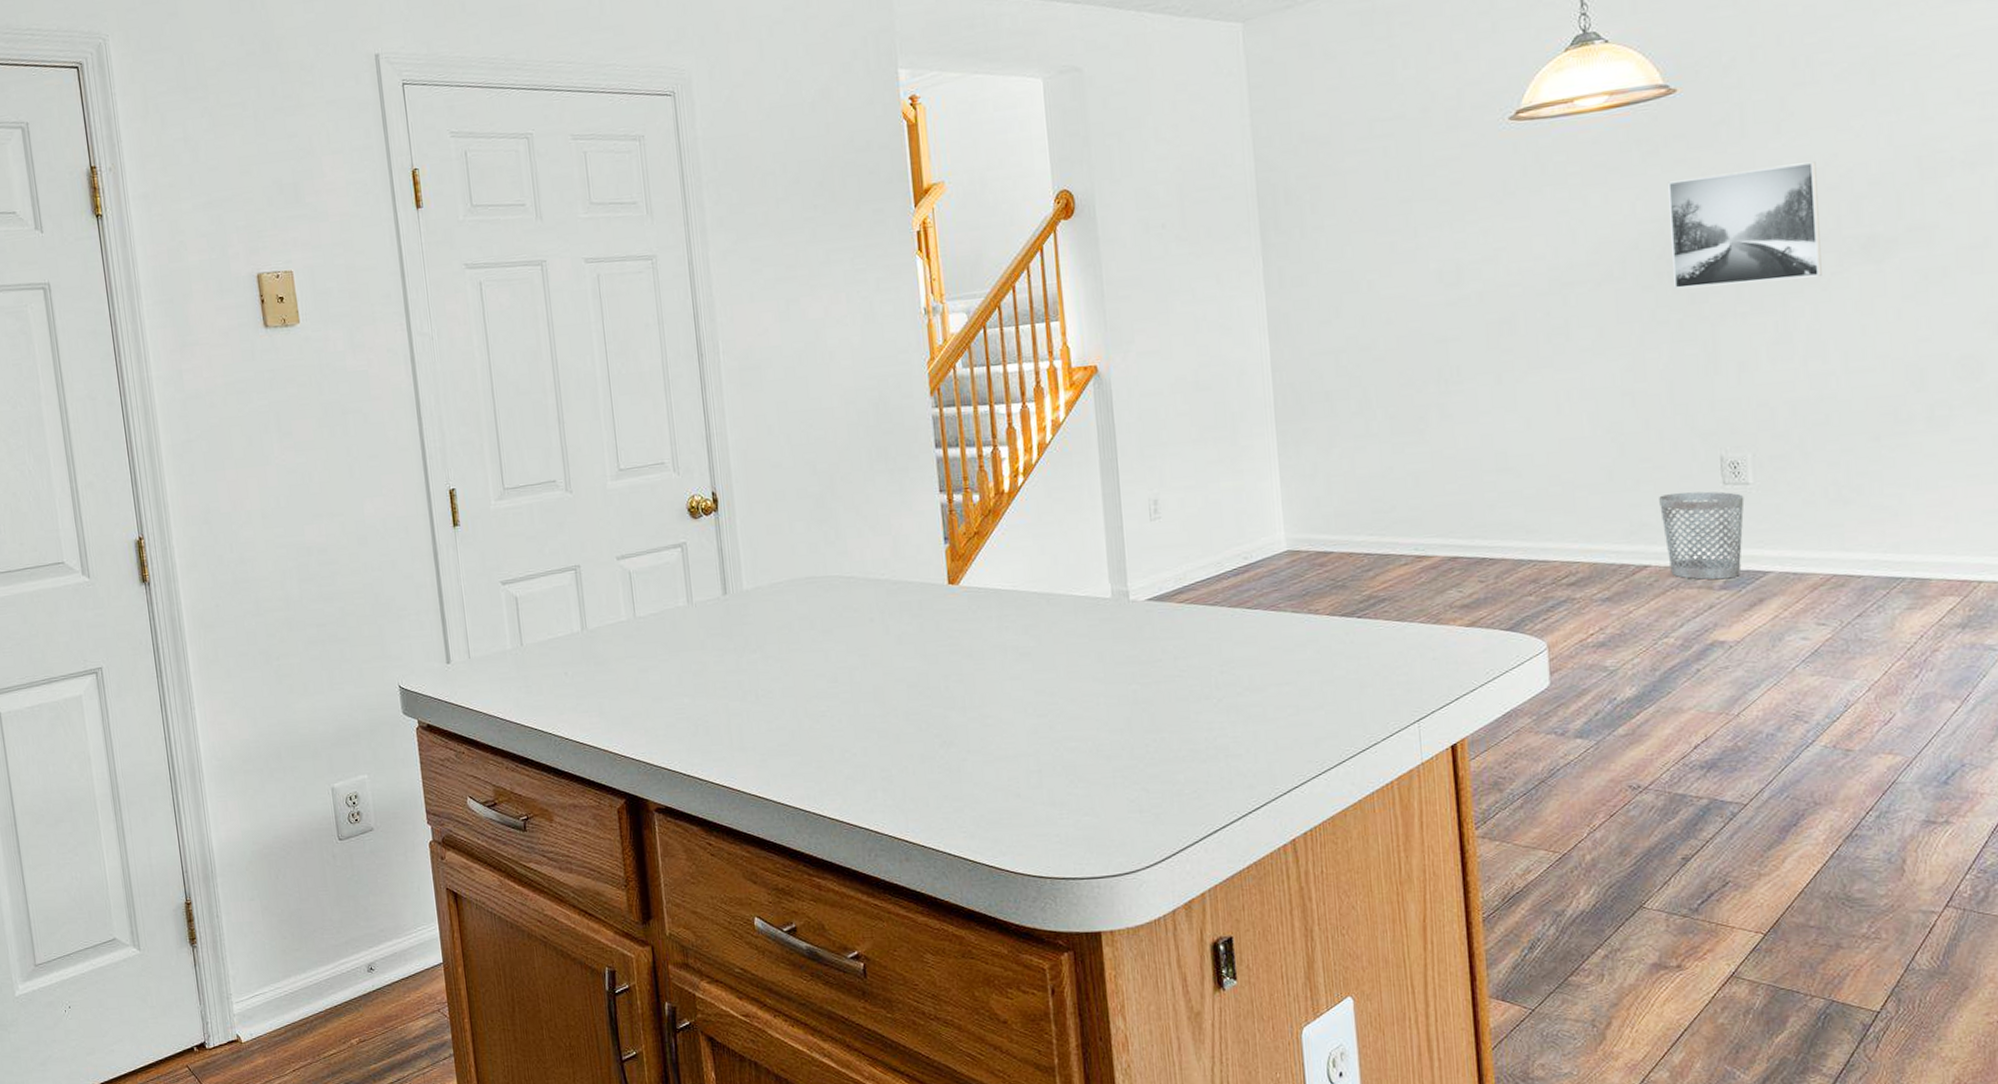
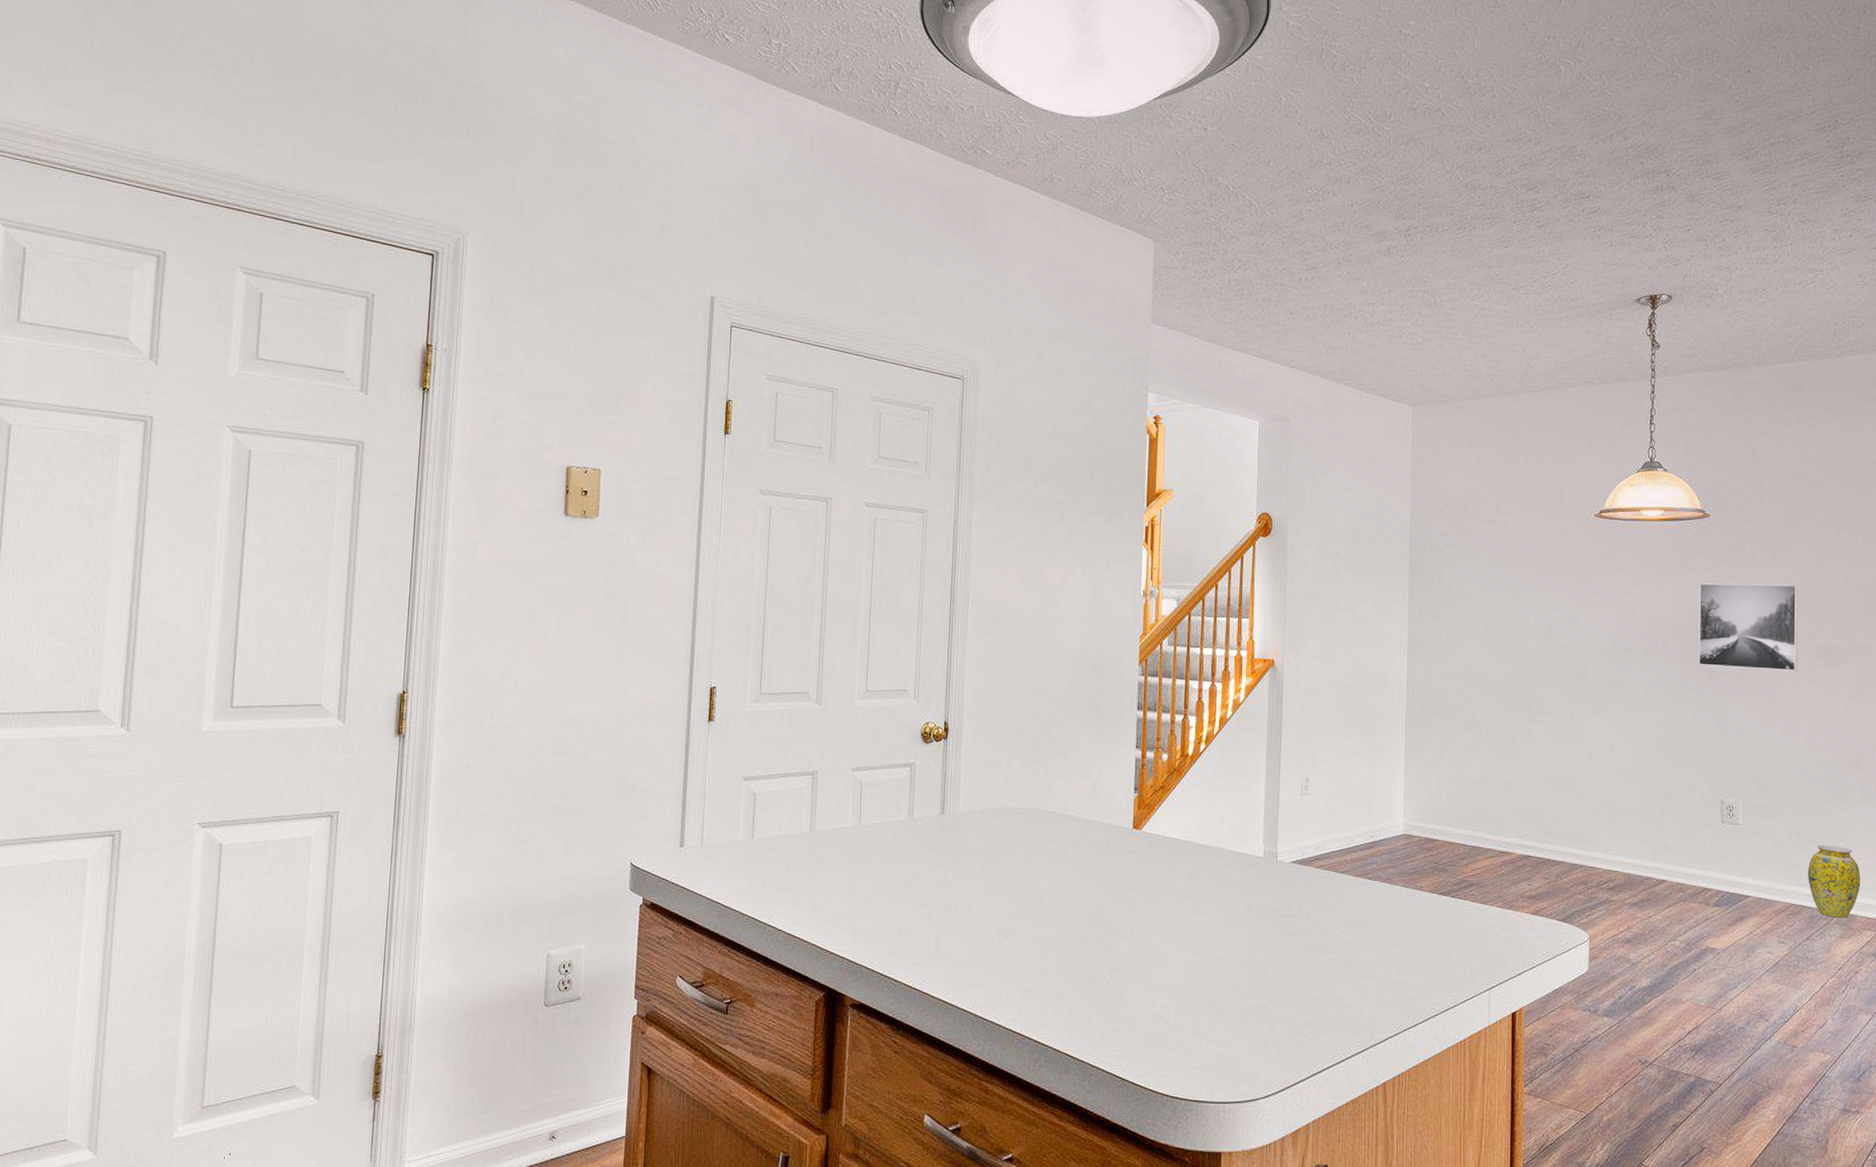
wastebasket: present [1659,491,1745,580] -> none [1677,824,1735,898]
vase: none [1854,493,1935,585] -> present [1808,844,1860,918]

